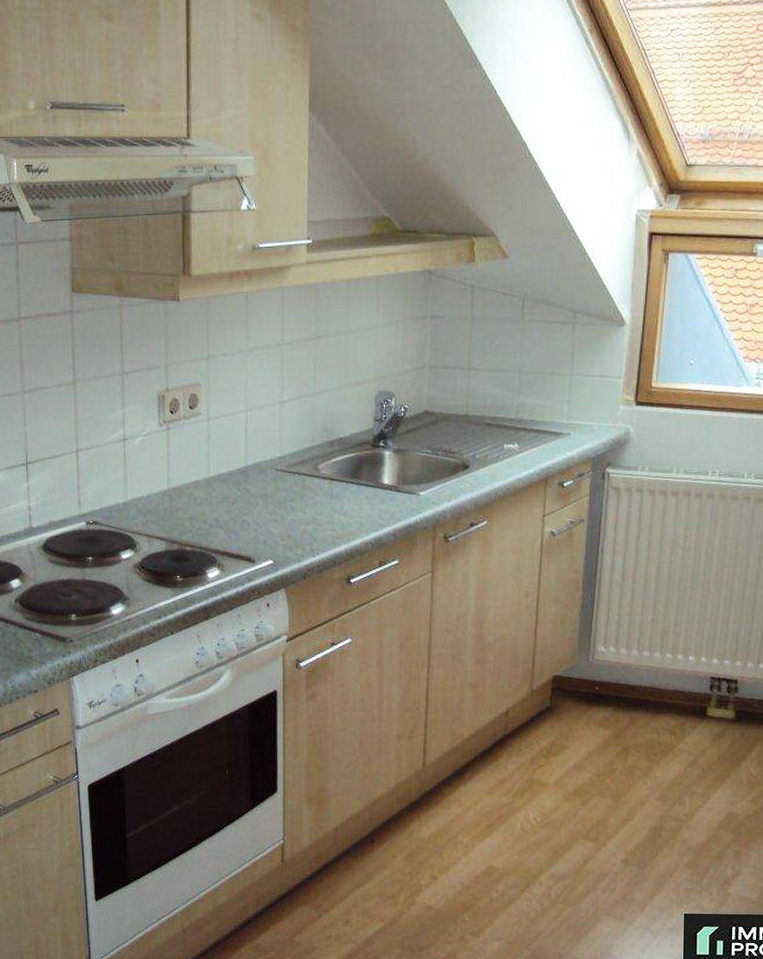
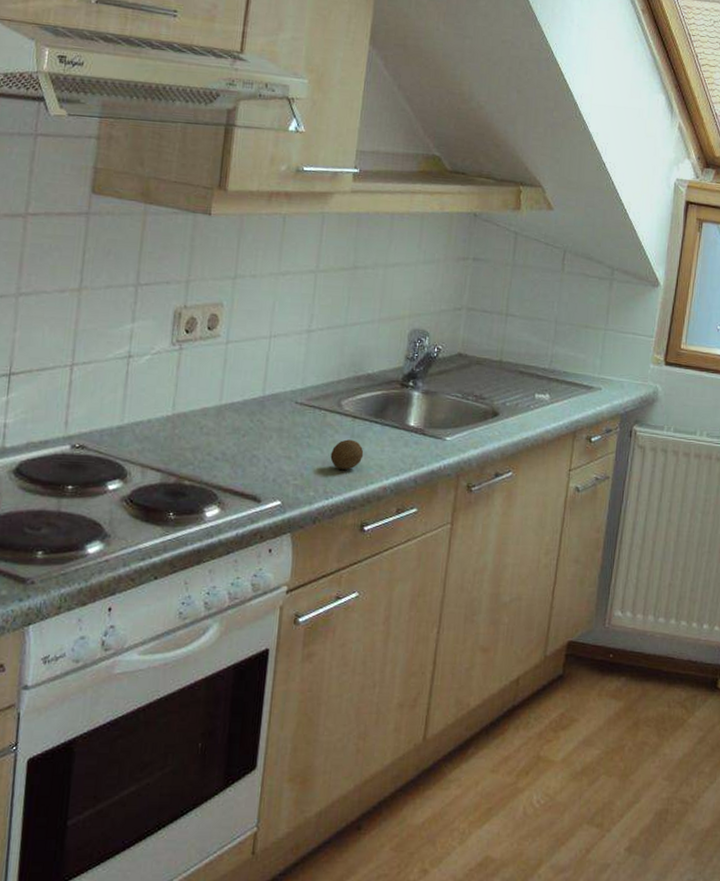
fruit: none [313,500,344,529] -> present [330,439,364,470]

